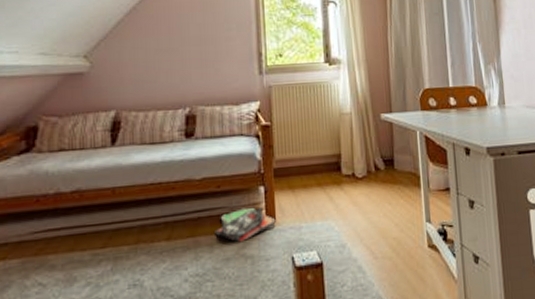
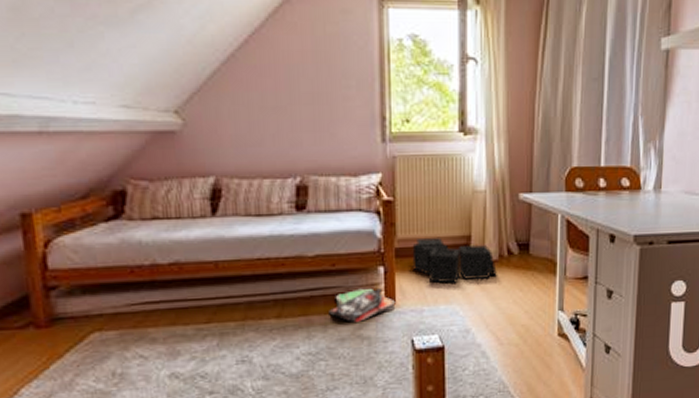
storage bin: none [288,157,368,200] -> present [412,238,498,283]

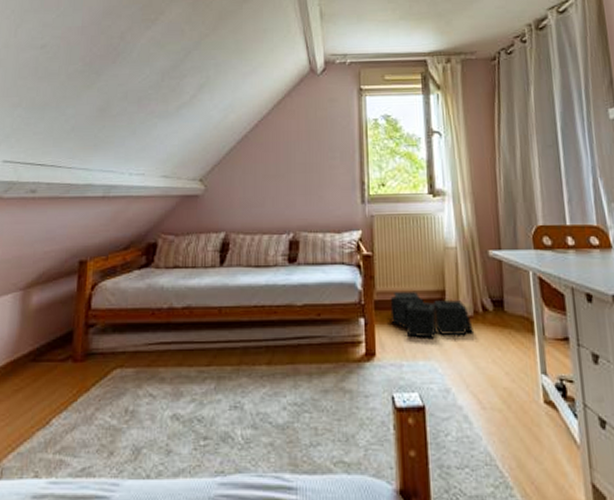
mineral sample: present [329,288,396,324] -> none [314,339,376,375]

